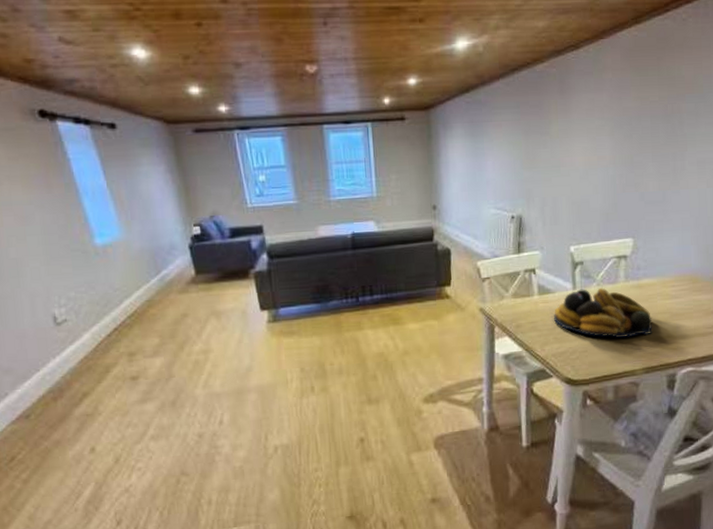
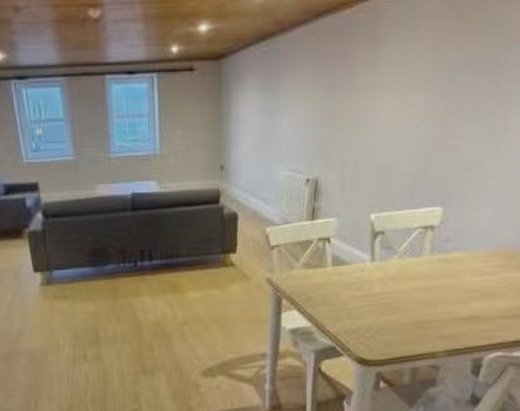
fruit bowl: present [554,287,653,338] -> none [348,260,459,317]

